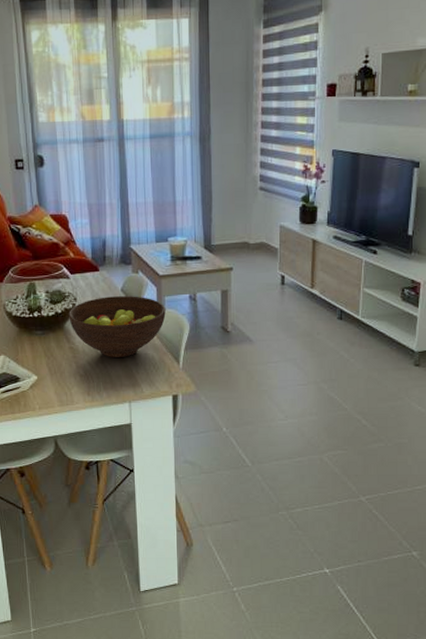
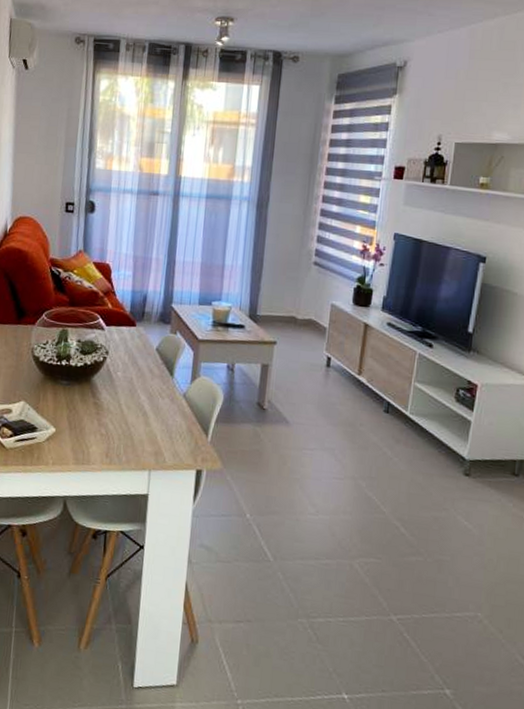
fruit bowl: present [69,296,166,357] -> none [97,354,201,422]

